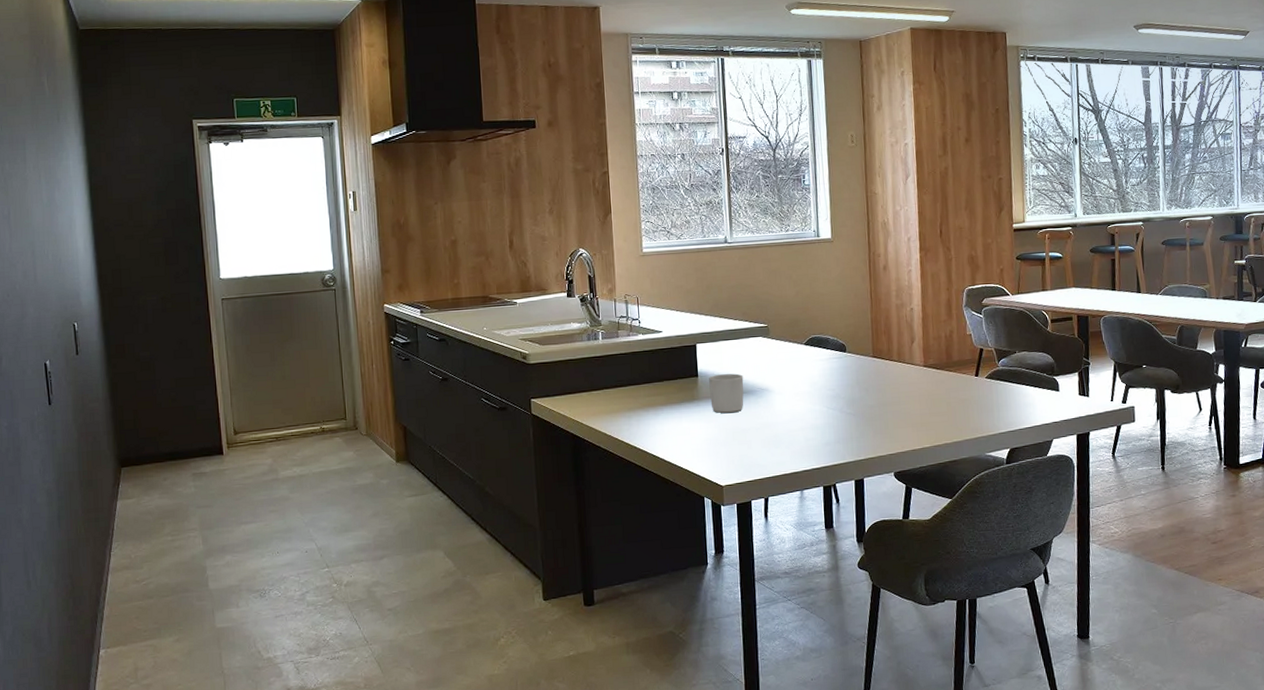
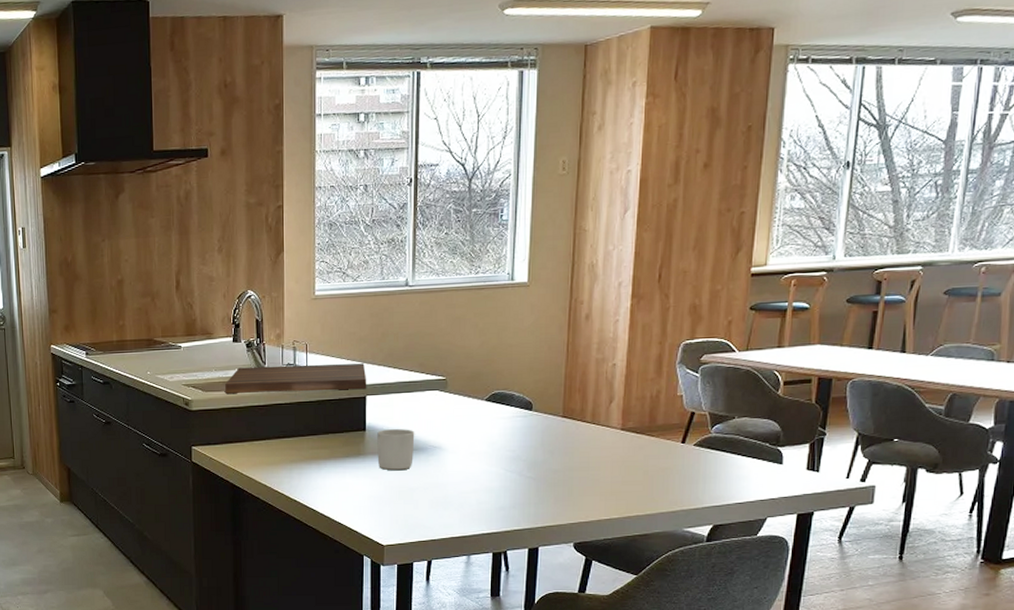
cutting board: none [561,314,696,346] -> present [225,363,367,393]

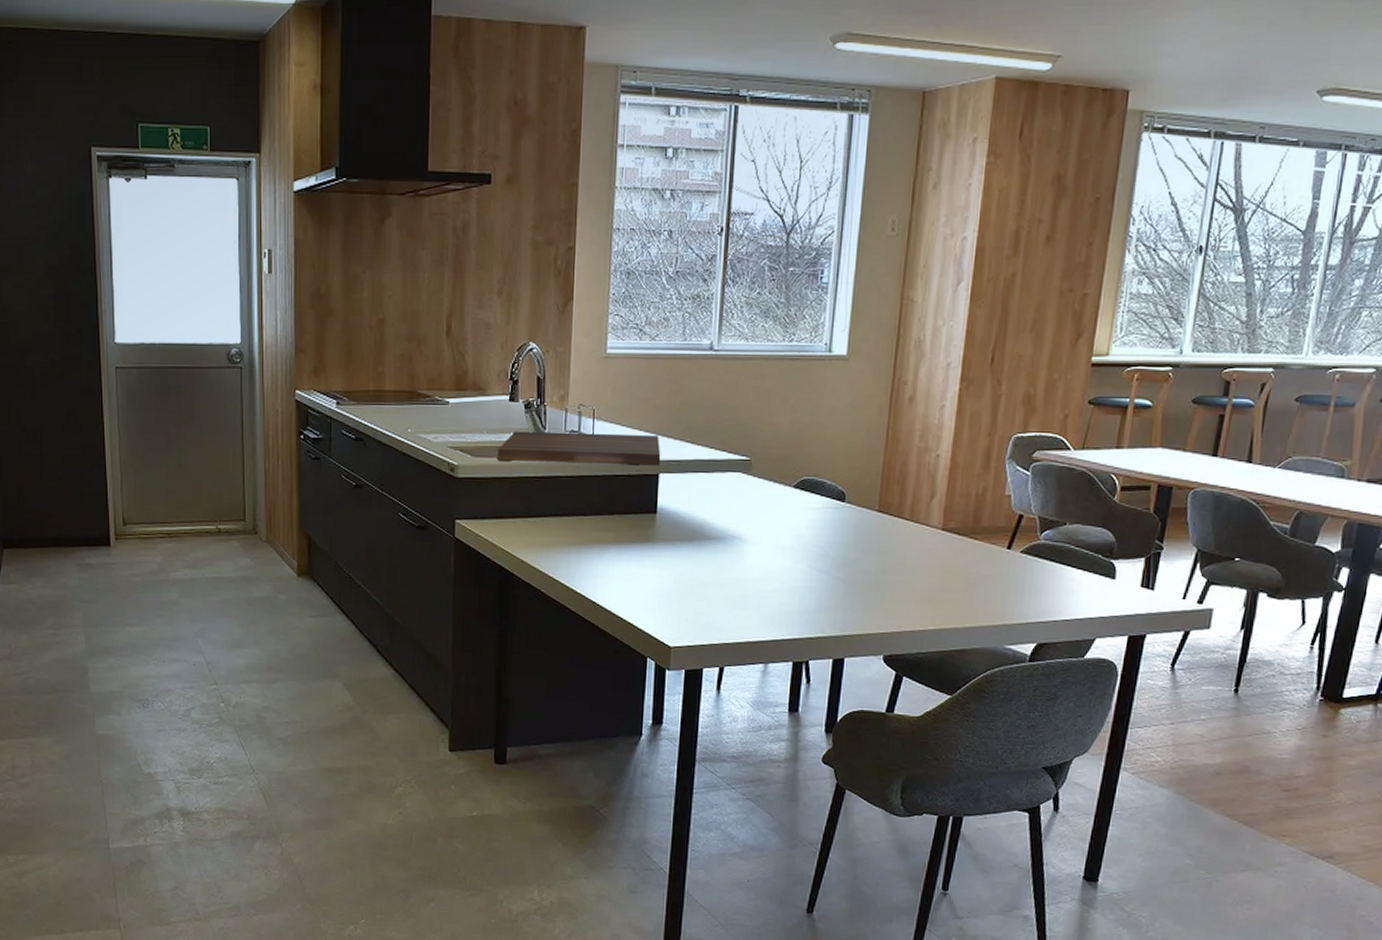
mug: present [377,429,415,471] -> none [668,513,712,562]

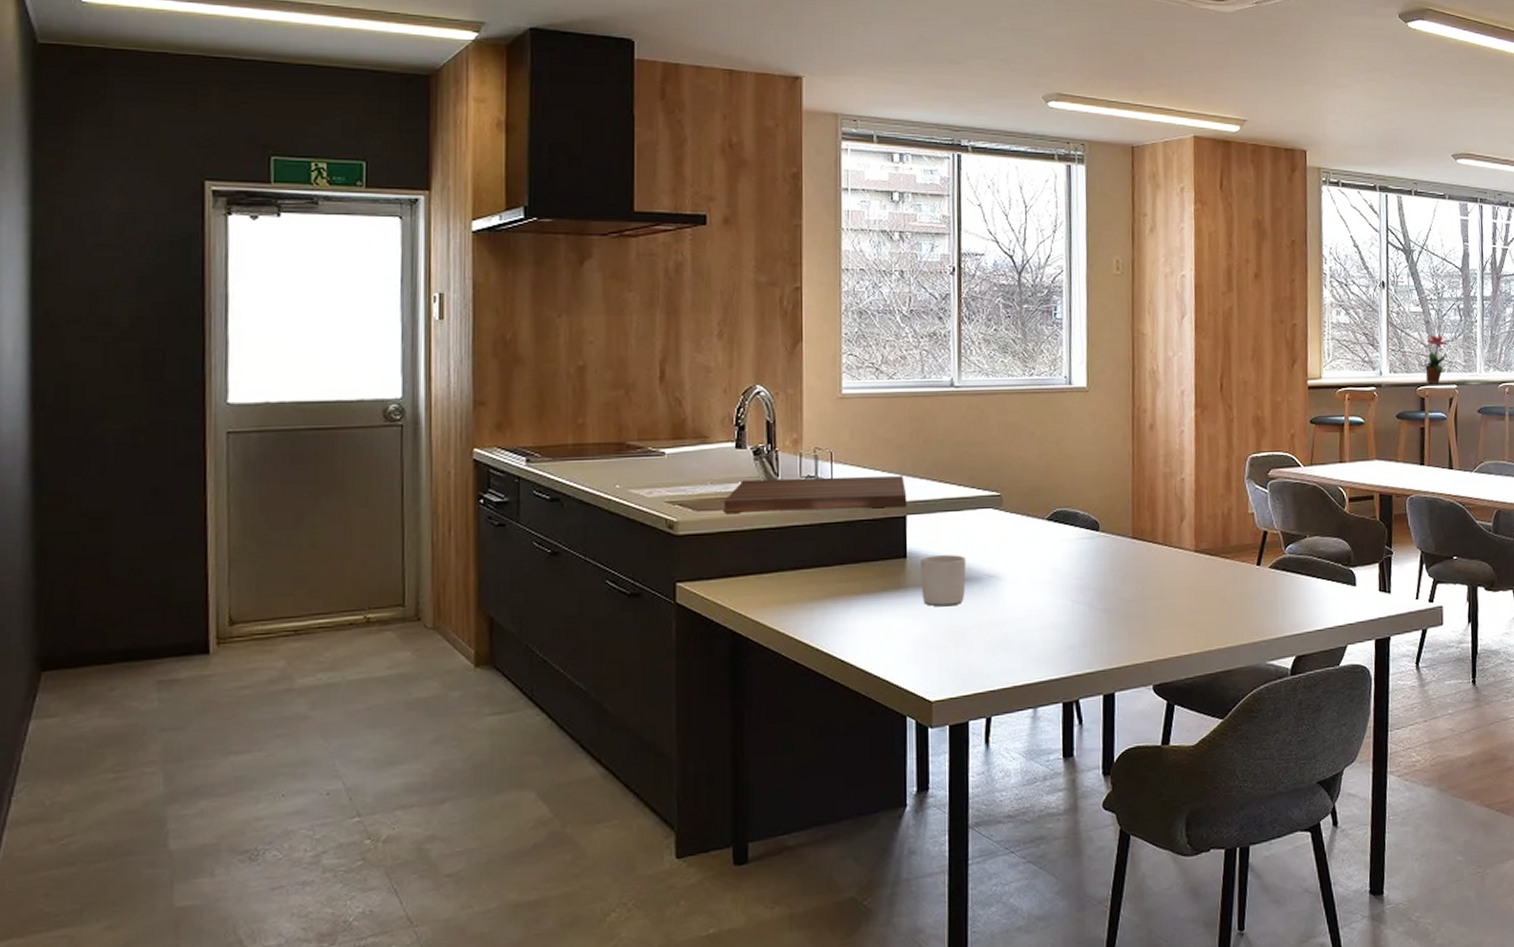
mug: none [668,513,712,562] -> present [921,555,967,607]
potted flower: none [1228,310,1271,366] -> present [1417,335,1448,384]

